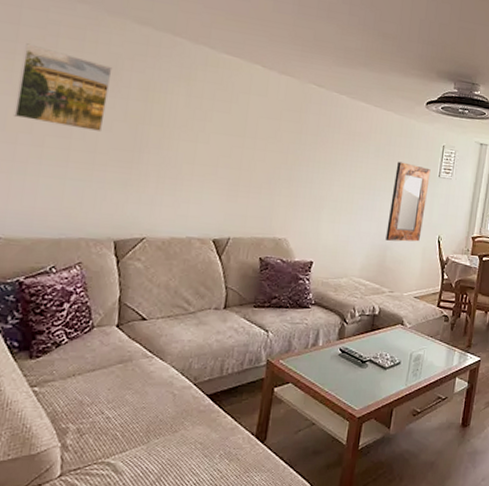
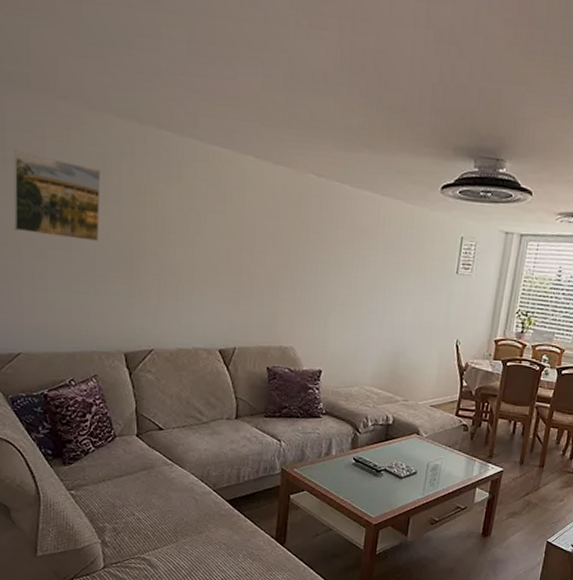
home mirror: present [386,161,431,242] -> none [398,258,447,347]

